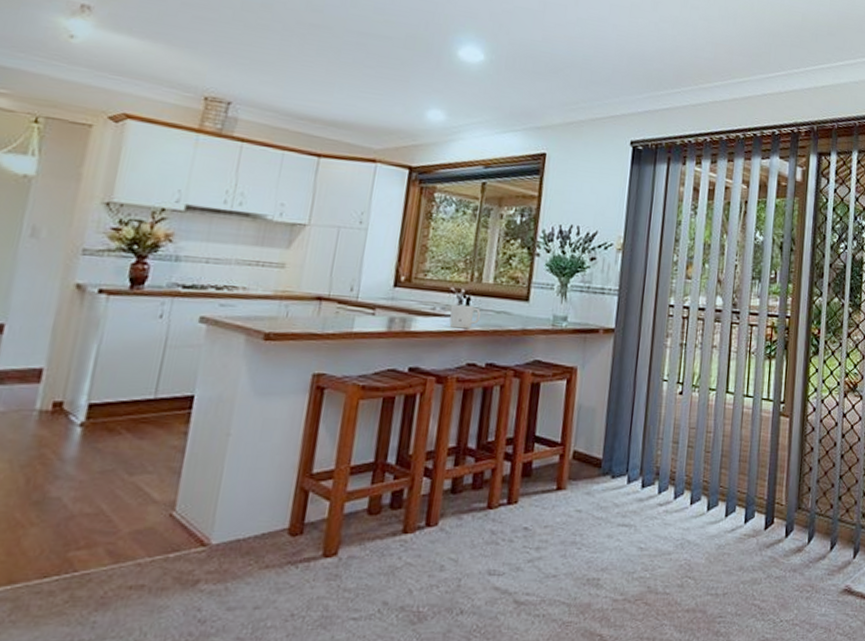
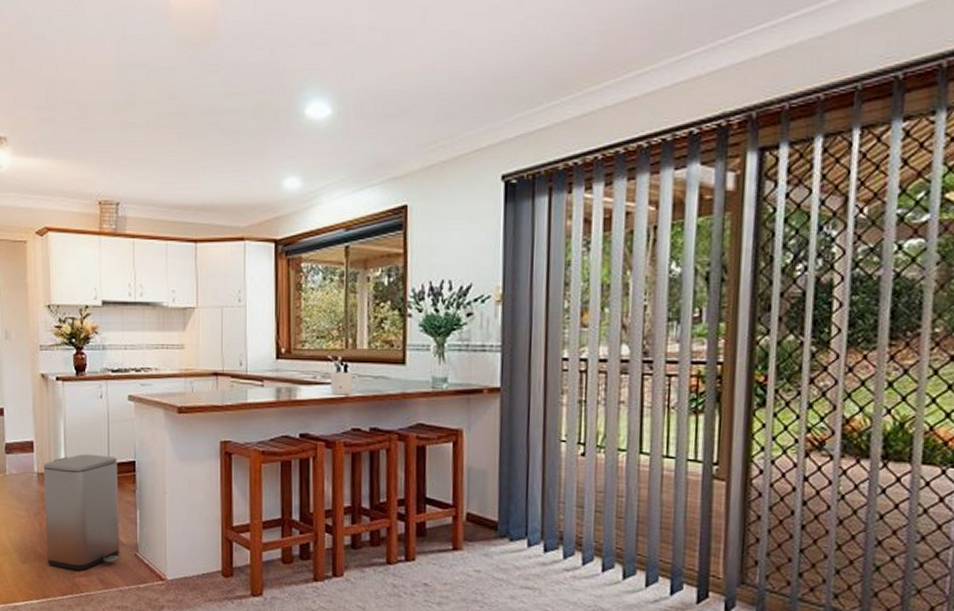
pedal bin: none [27,386,169,540] -> present [43,454,119,571]

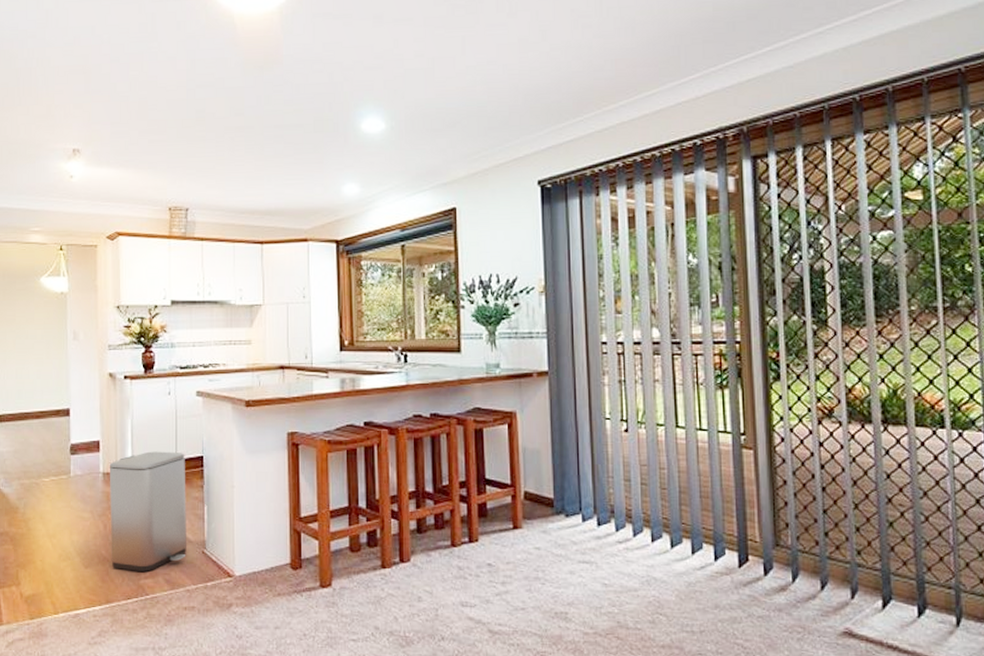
mug: present [330,372,360,395] -> none [391,361,419,383]

